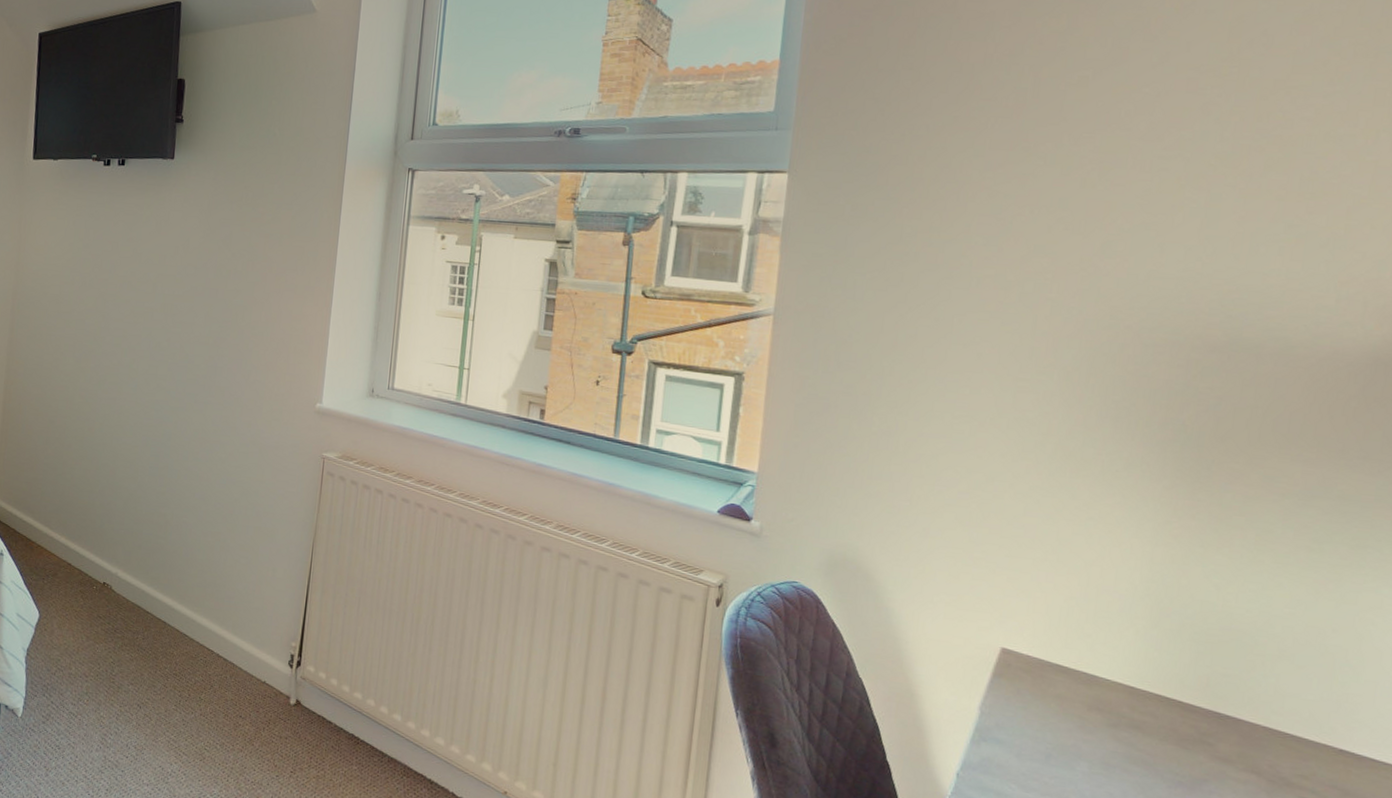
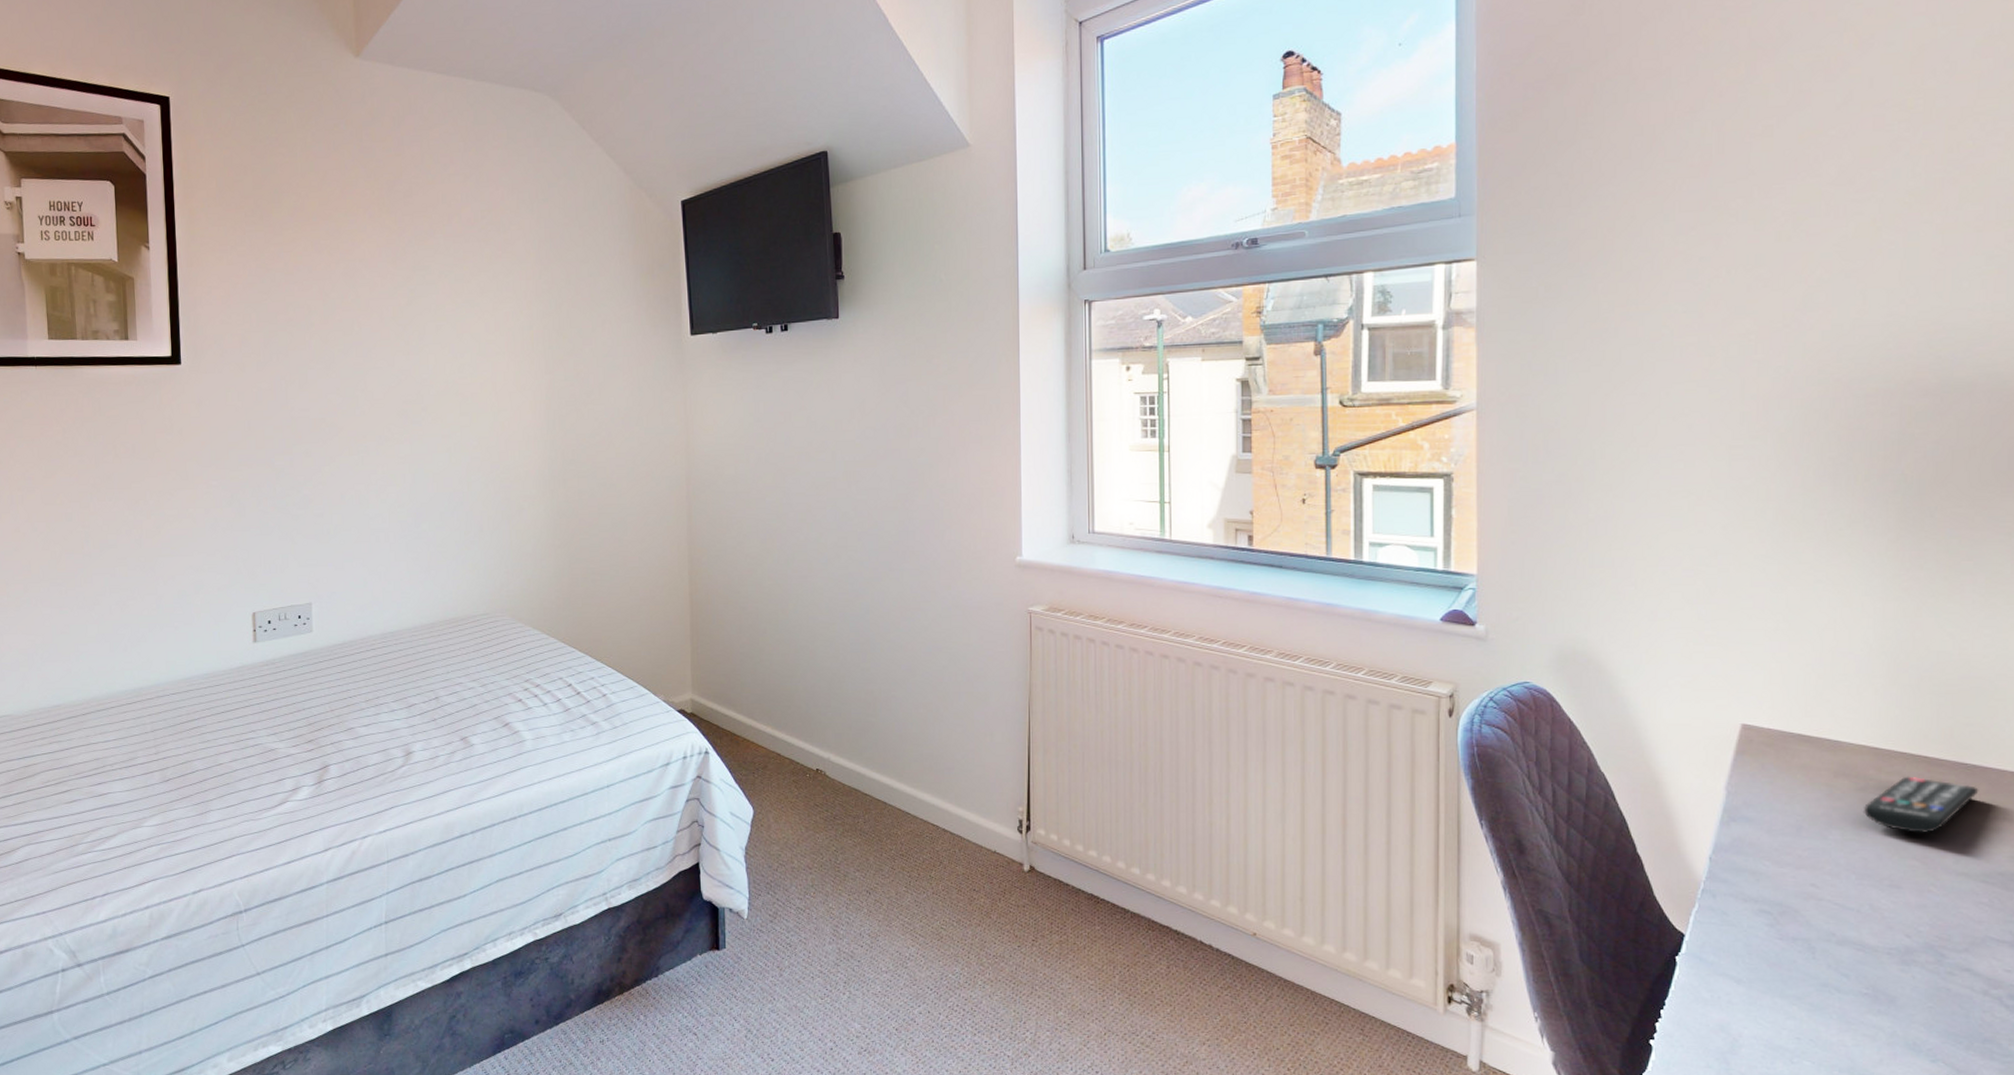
remote control: none [1112,718,1230,778] -> present [1863,776,1979,834]

